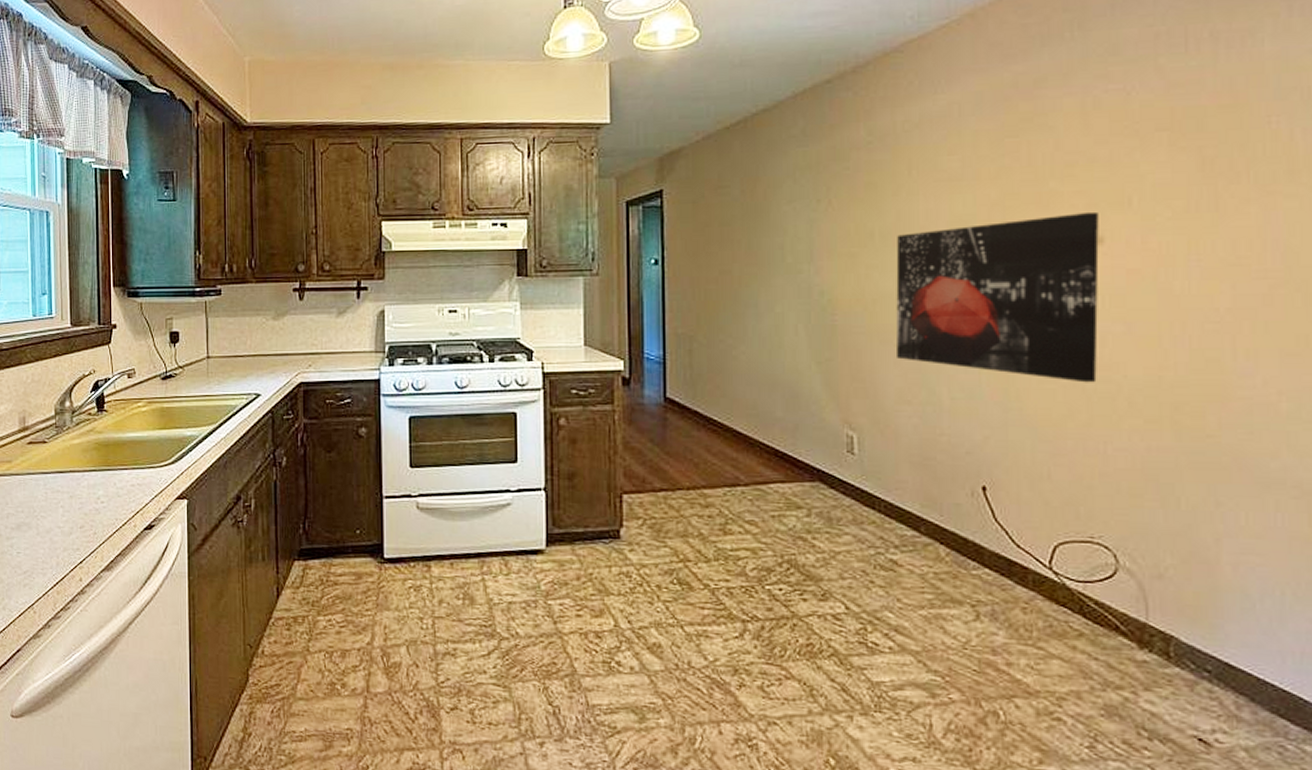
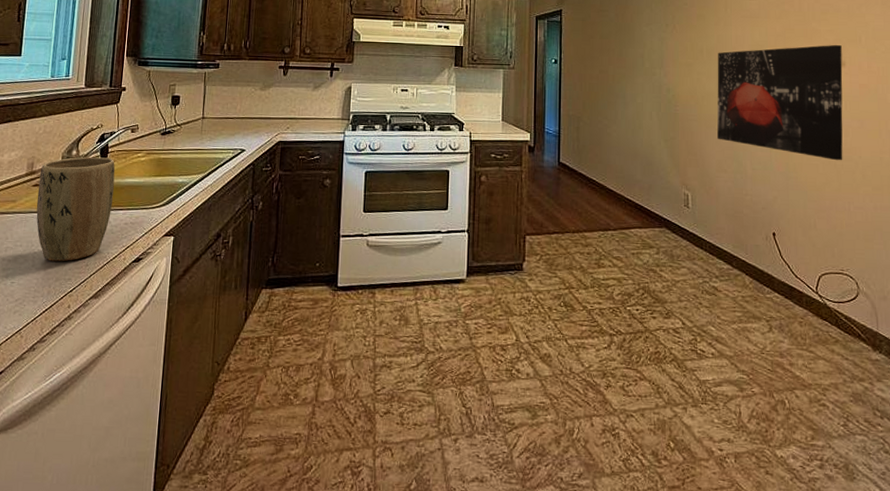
plant pot: none [33,408,115,530] -> present [36,157,116,262]

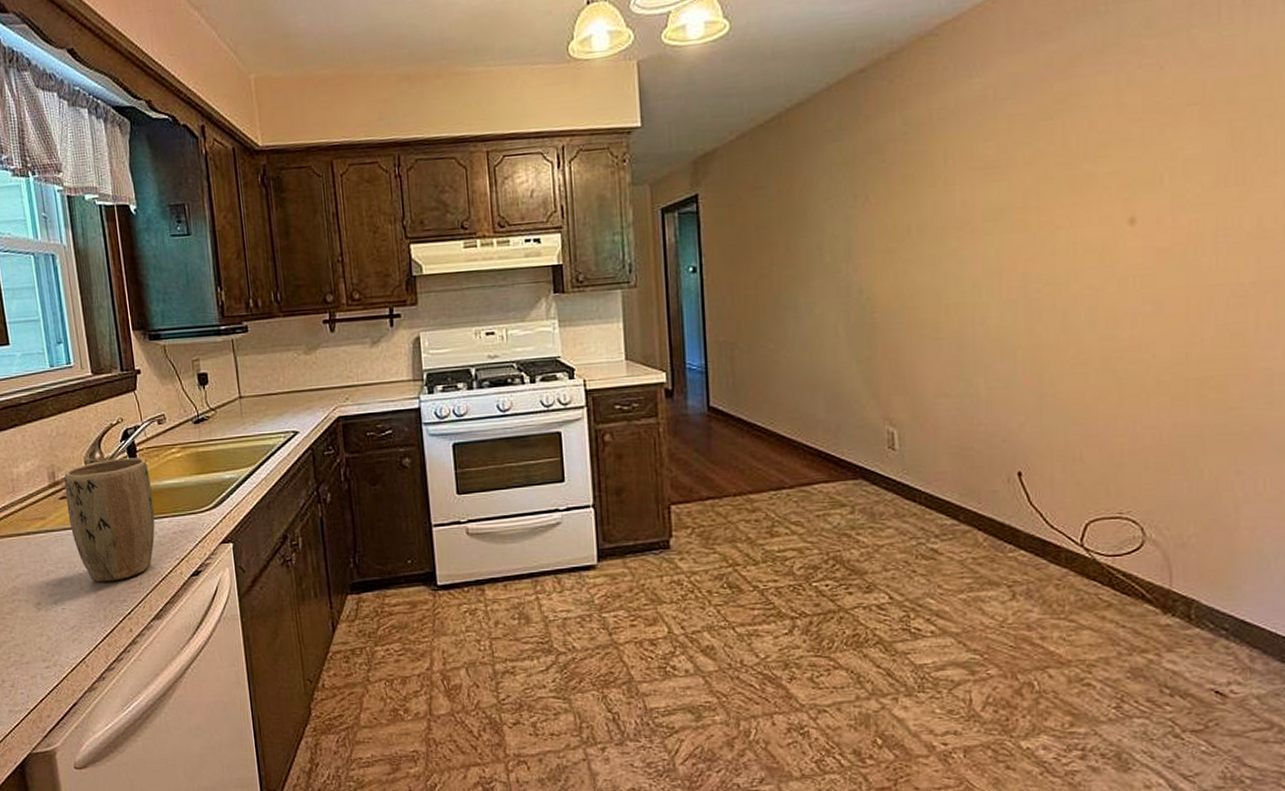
wall art: present [716,44,843,161] -> none [933,192,1131,365]

